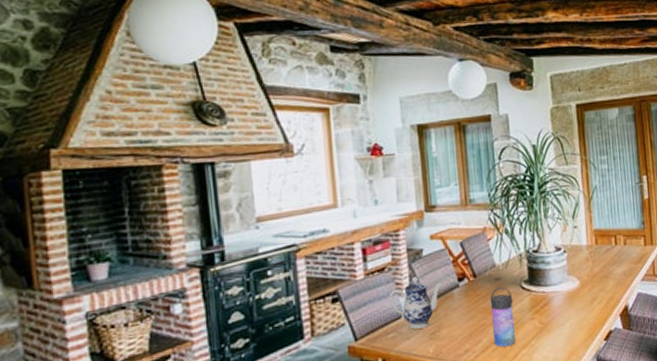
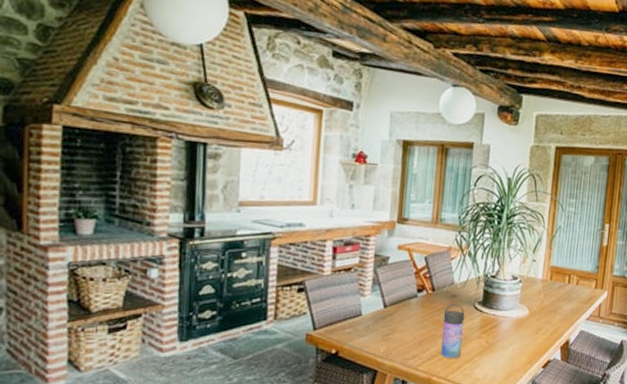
teapot: present [389,277,442,329] -> none [350,281,402,329]

